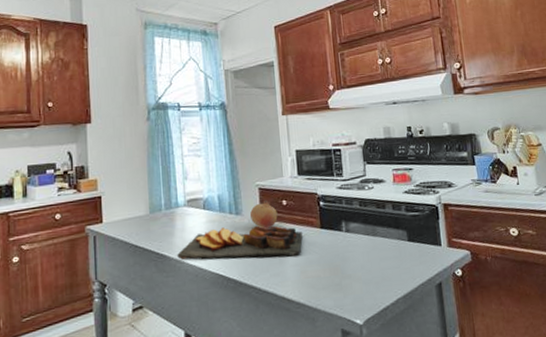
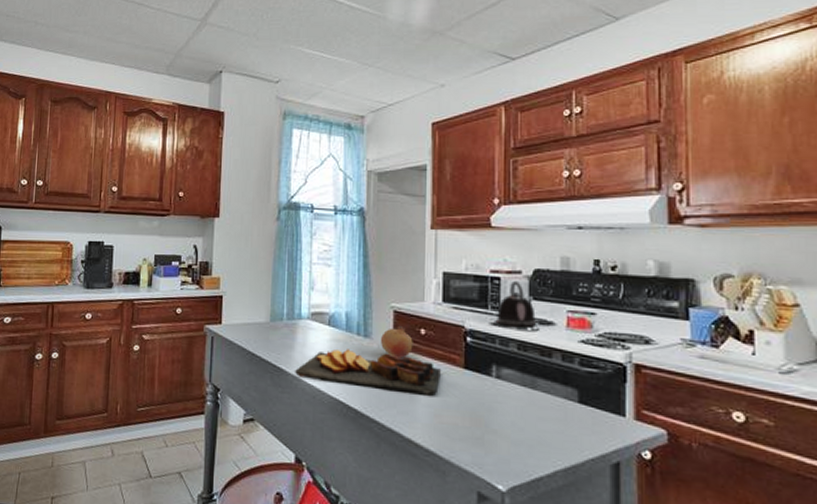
kettle: none [341,150,371,189] -> present [497,280,536,327]

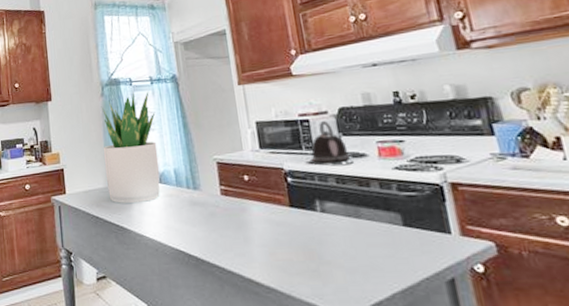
planter: none [269,219,335,345] -> present [101,91,160,204]
food platter: present [295,349,442,396] -> none [136,201,270,237]
fruit: present [380,325,413,358] -> none [208,174,240,205]

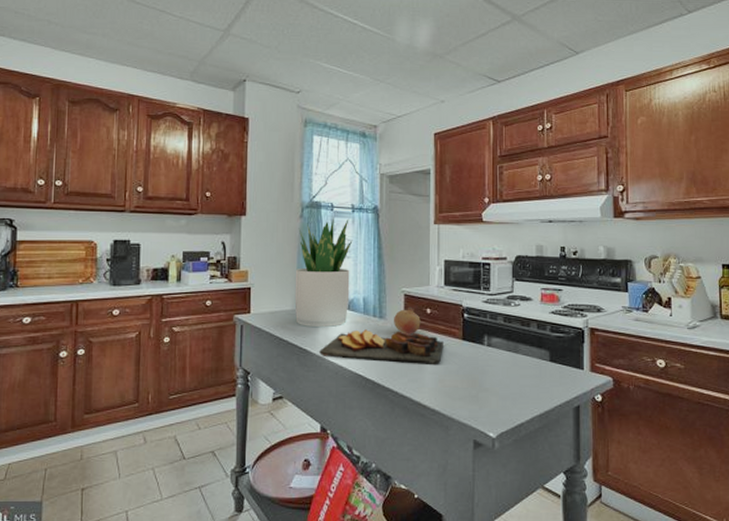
food platter: none [136,201,270,237] -> present [319,329,445,364]
fruit: none [208,174,240,205] -> present [393,306,421,335]
kettle: present [311,120,350,163] -> none [488,265,518,303]

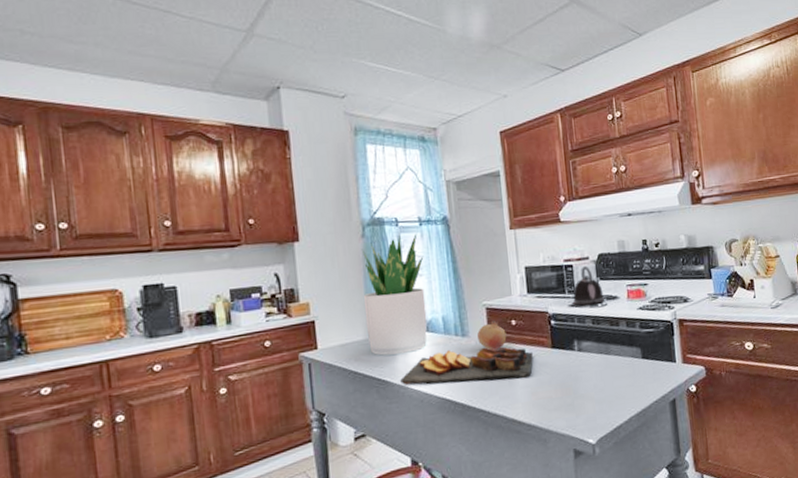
kettle: none [488,265,518,303] -> present [573,265,604,306]

